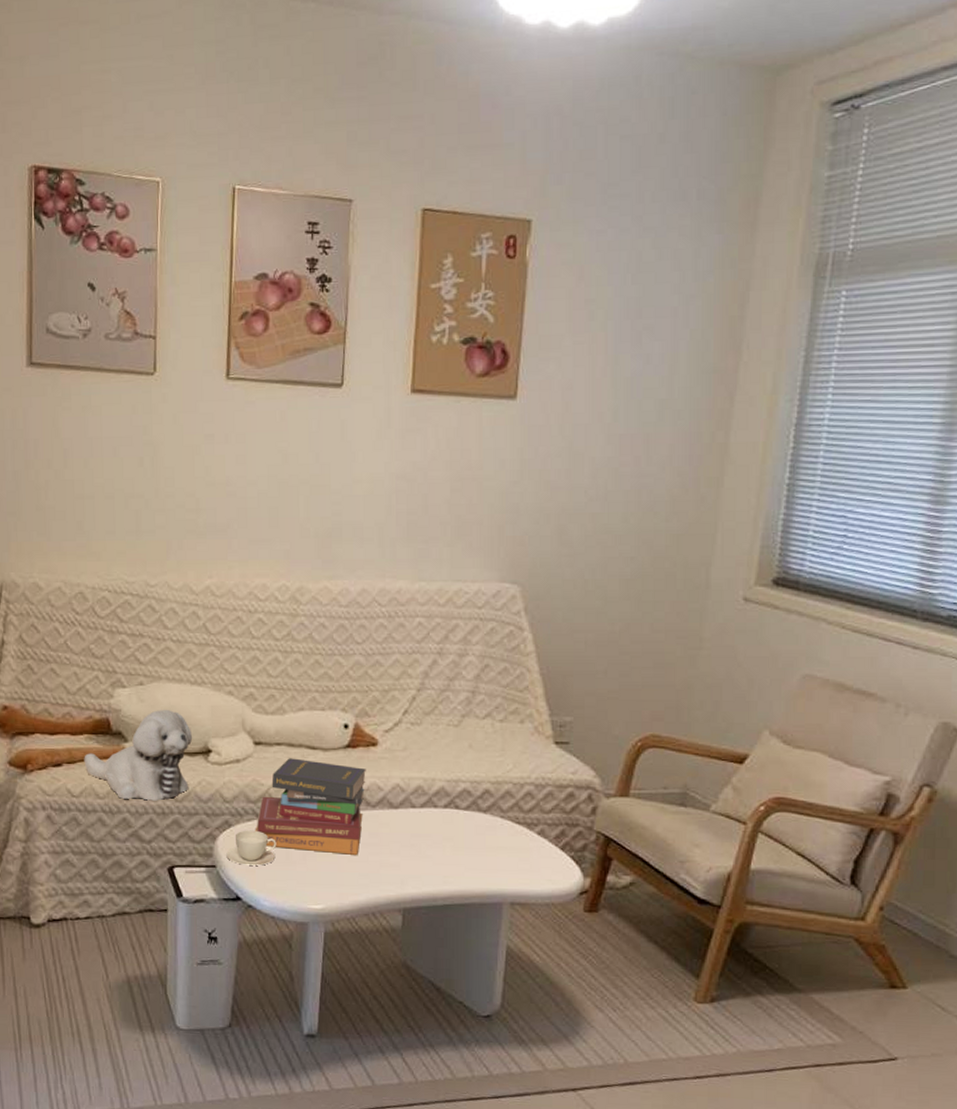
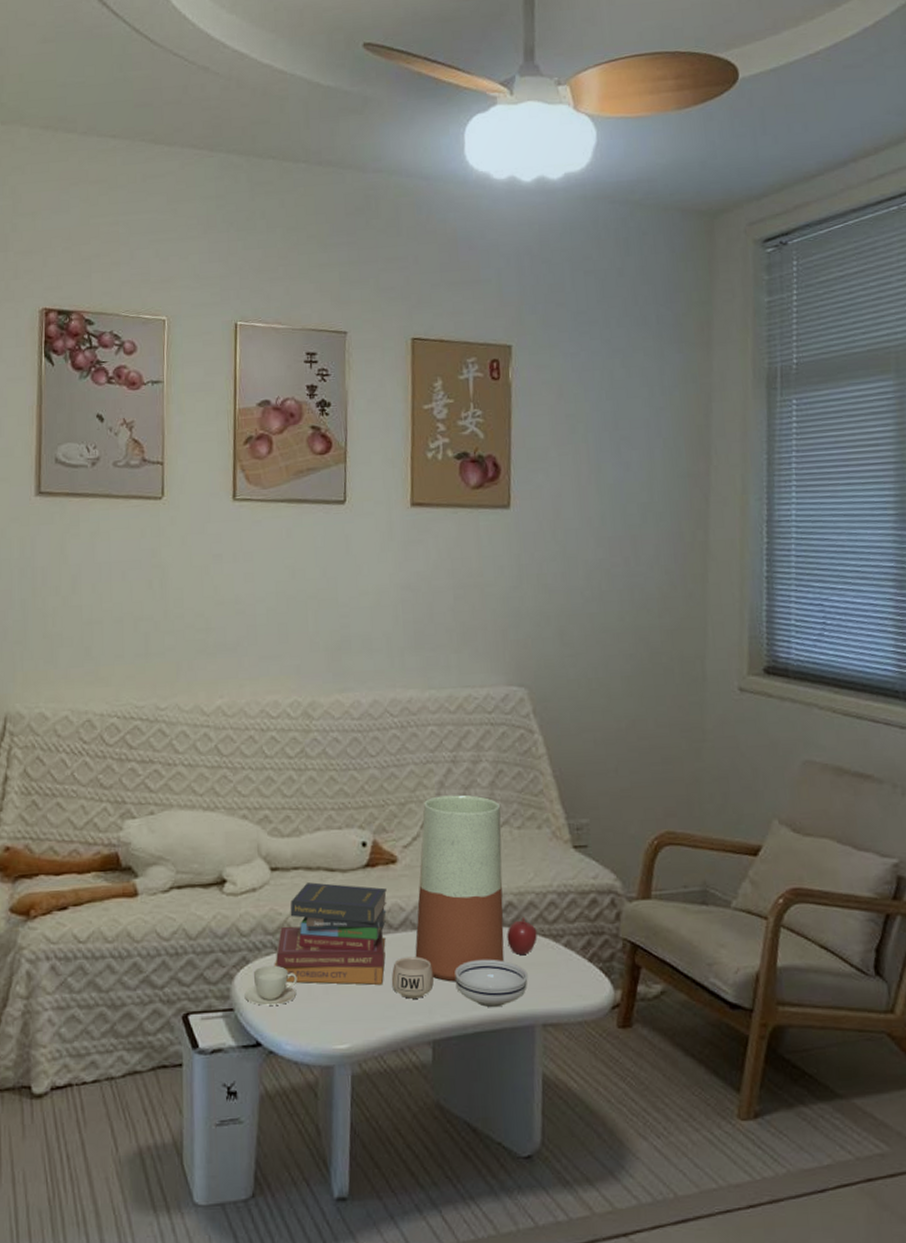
plush toy: present [84,710,193,802] -> none [91,839,207,942]
mug: none [367,832,407,870] -> present [392,956,434,999]
vase: none [391,685,485,858] -> present [415,794,505,982]
bowl: none [428,840,500,884] -> present [454,959,528,1008]
apple: none [482,804,512,839] -> present [507,917,538,955]

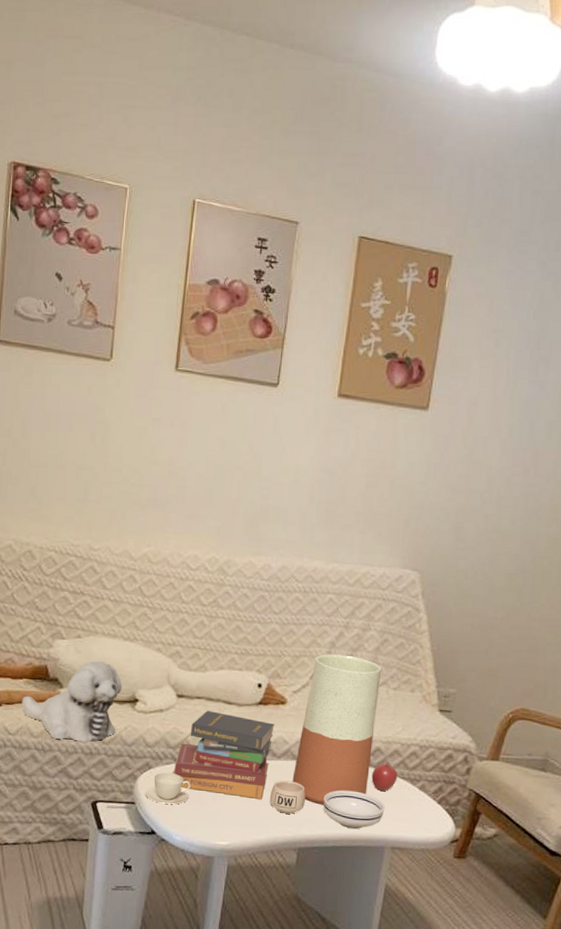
plush toy: none [91,839,207,942] -> present [22,661,123,743]

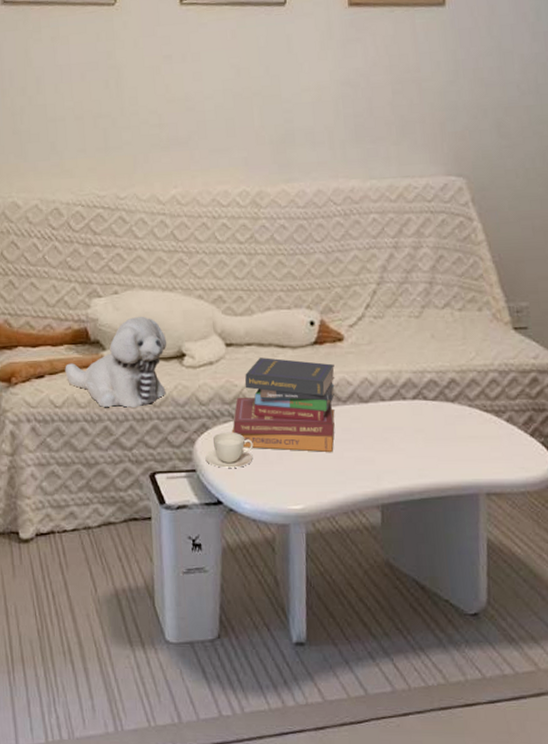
mug: present [270,780,306,814] -> none [341,427,381,466]
vase: present [292,654,382,805] -> none [362,278,448,452]
bowl: present [323,790,385,830] -> none [400,431,472,477]
apple: present [371,761,398,791] -> none [450,393,480,428]

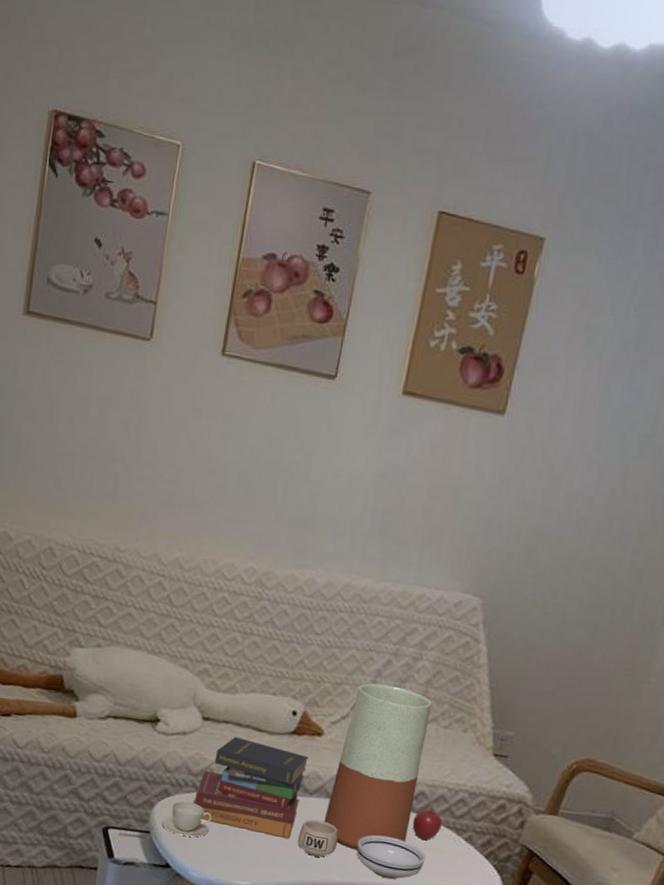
plush toy: present [65,317,167,409] -> none [33,673,144,763]
mug: none [341,427,381,466] -> present [298,819,338,858]
vase: none [362,278,448,452] -> present [324,683,433,850]
bowl: none [400,431,472,477] -> present [356,834,426,880]
apple: none [450,393,480,428] -> present [412,807,442,840]

